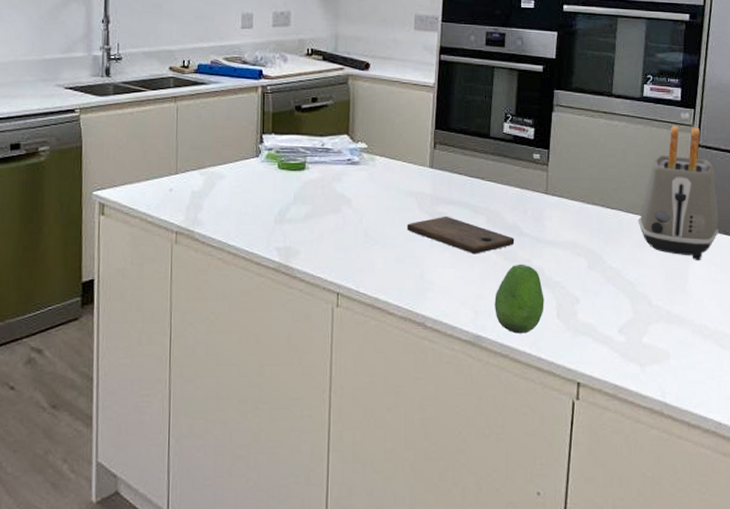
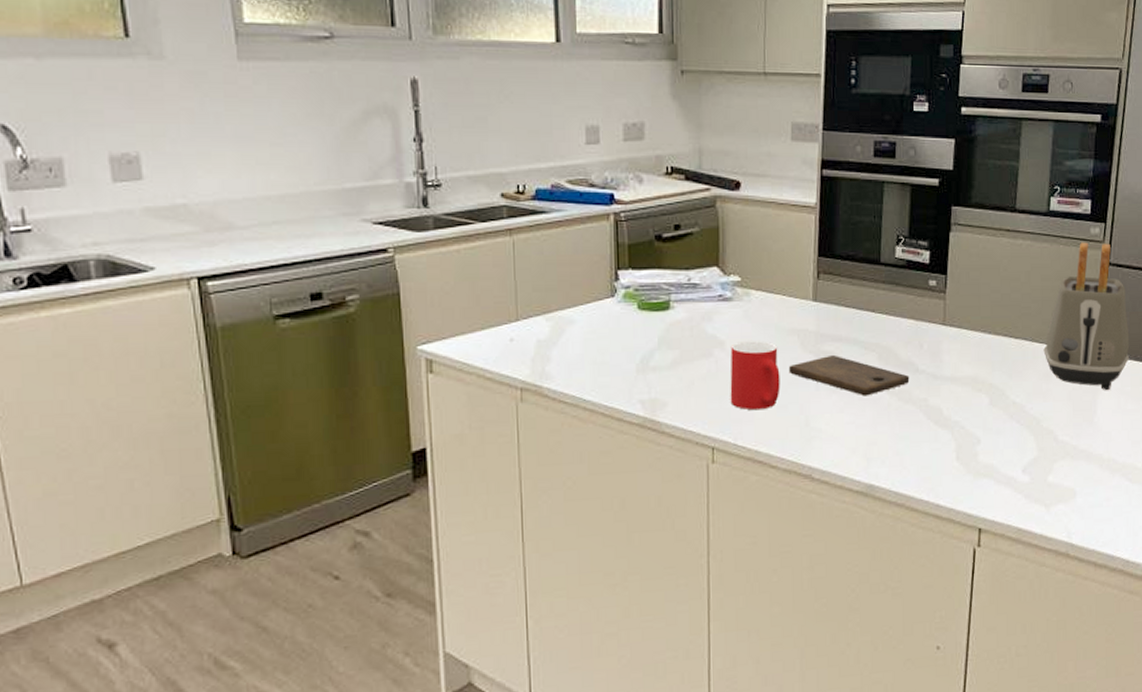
cup: none [355,200,399,262] -> present [730,341,780,411]
fruit: present [494,264,544,334] -> none [888,404,943,481]

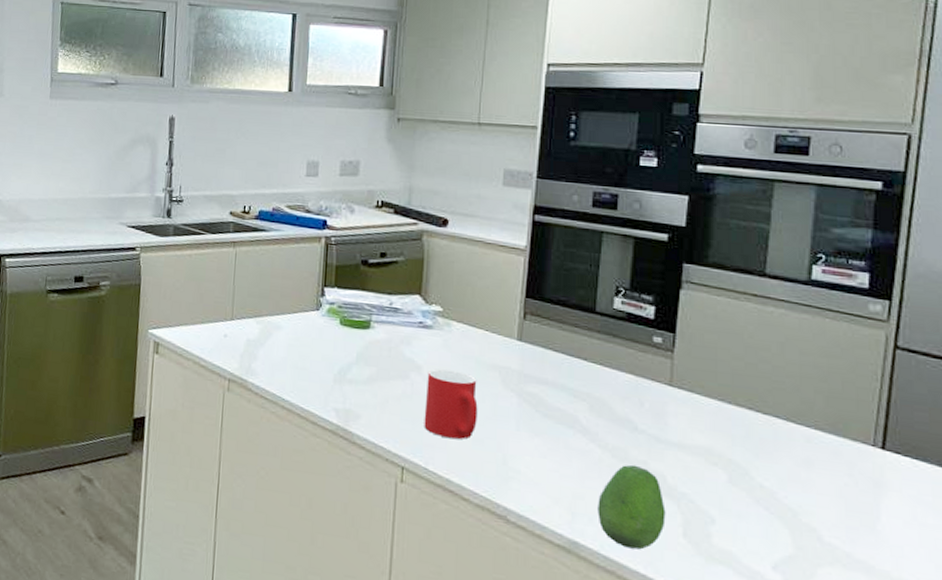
cutting board: present [788,354,910,396] -> none [487,396,626,447]
fruit: none [888,404,943,481] -> present [597,464,666,550]
toaster: present [1043,242,1130,390] -> none [802,318,930,495]

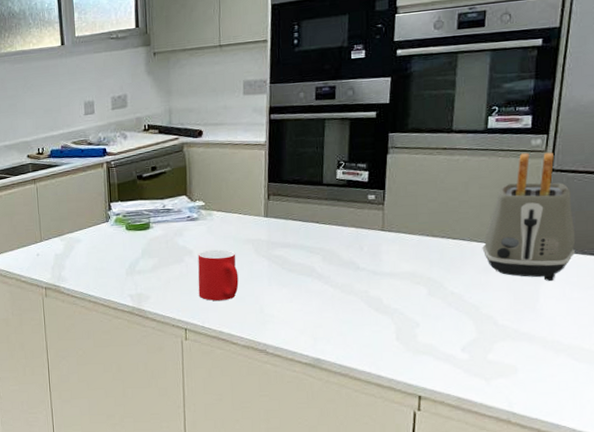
fruit: present [597,464,666,550] -> none [333,295,383,356]
toaster: none [802,318,930,495] -> present [482,152,576,281]

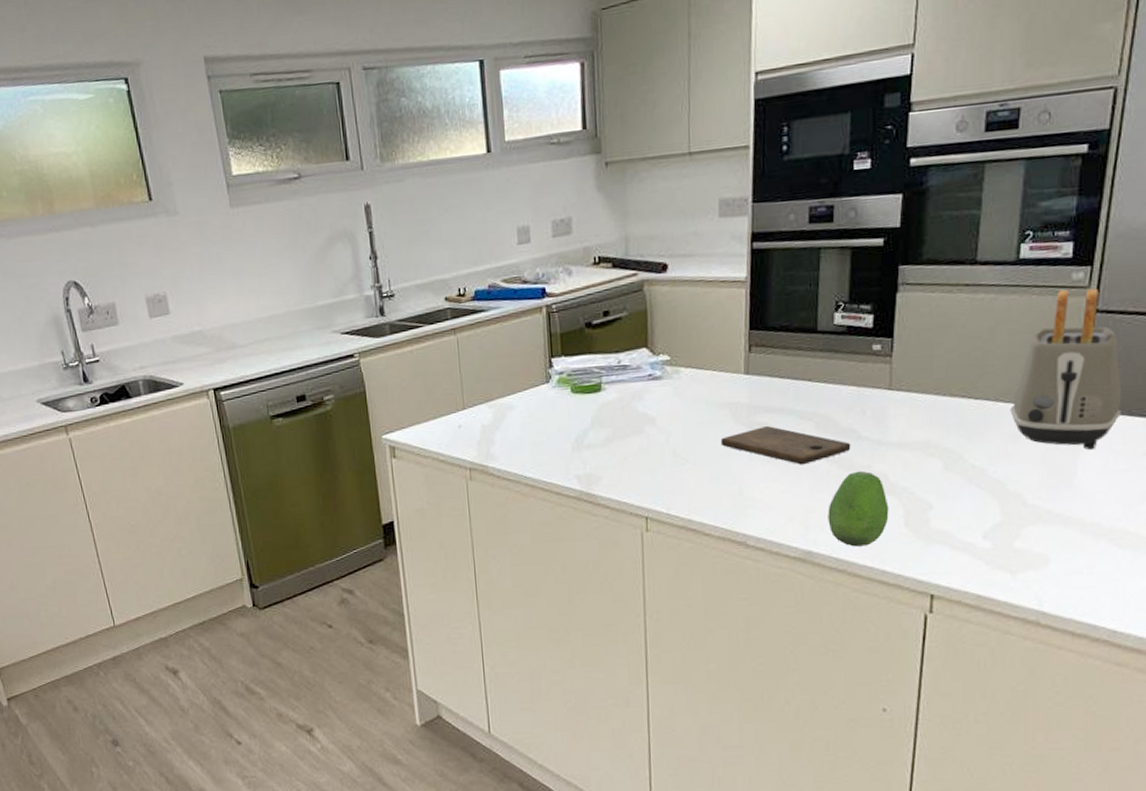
cup: present [198,249,239,301] -> none [661,415,713,482]
cutting board: none [245,257,351,290] -> present [720,425,851,465]
fruit: none [333,295,383,356] -> present [828,470,889,547]

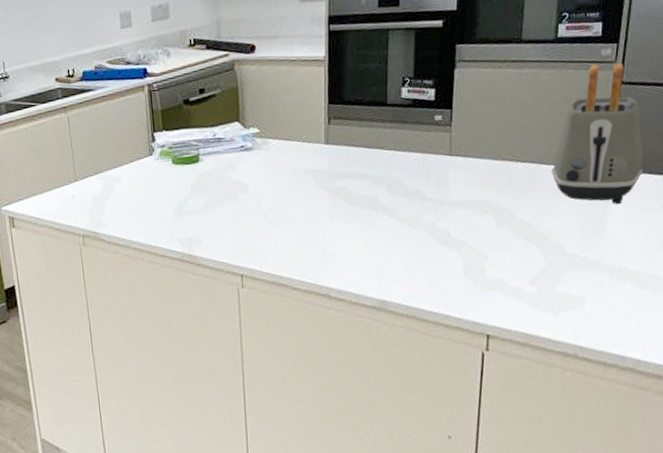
cutting board: present [720,425,851,465] -> none [305,189,418,224]
fruit: present [828,470,889,547] -> none [399,228,451,295]

